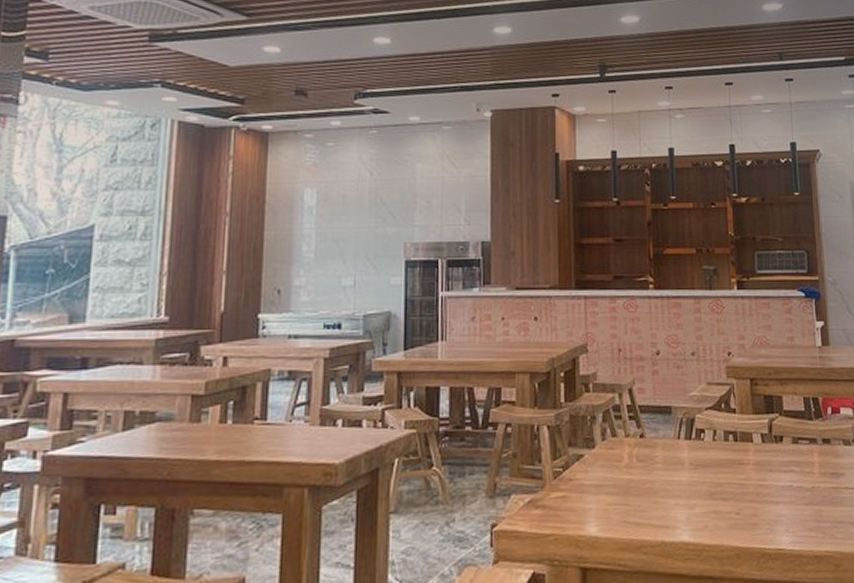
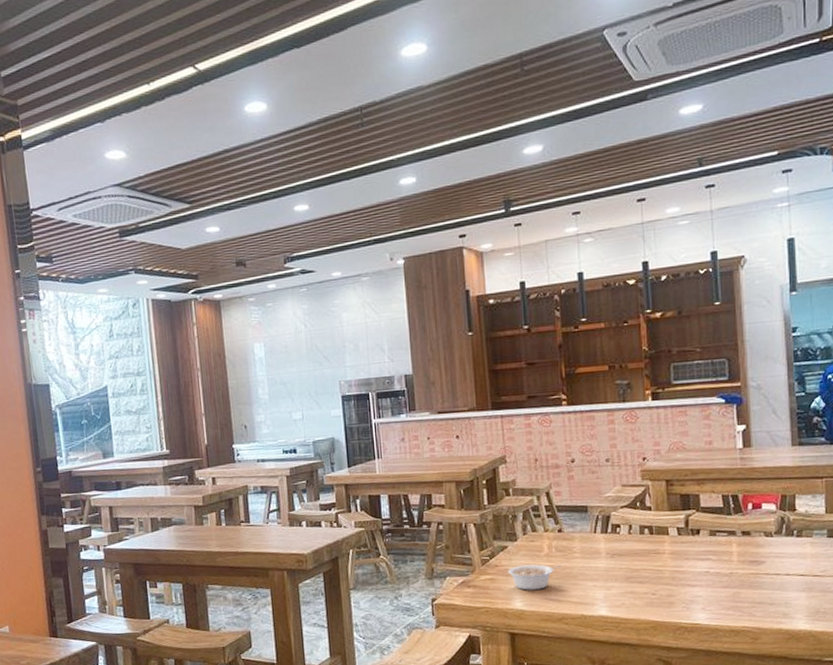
legume: none [582,477,644,511] -> present [507,564,563,590]

